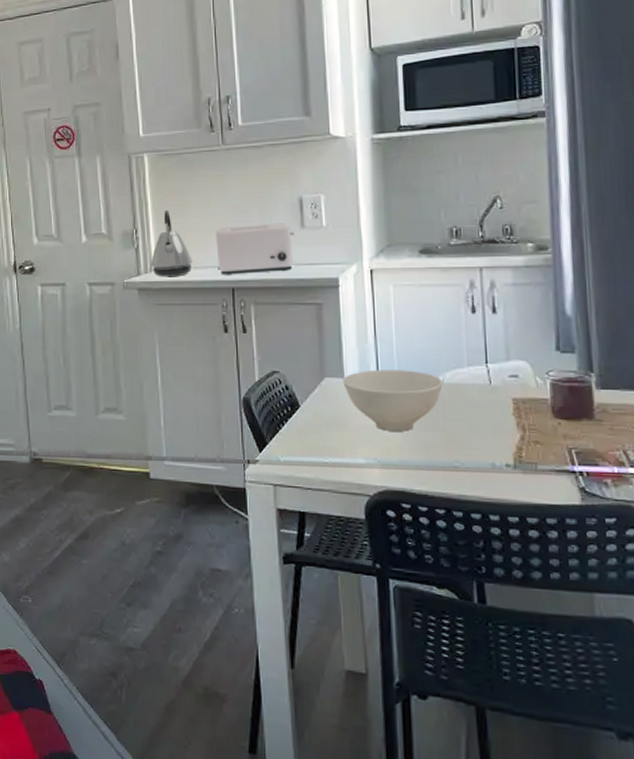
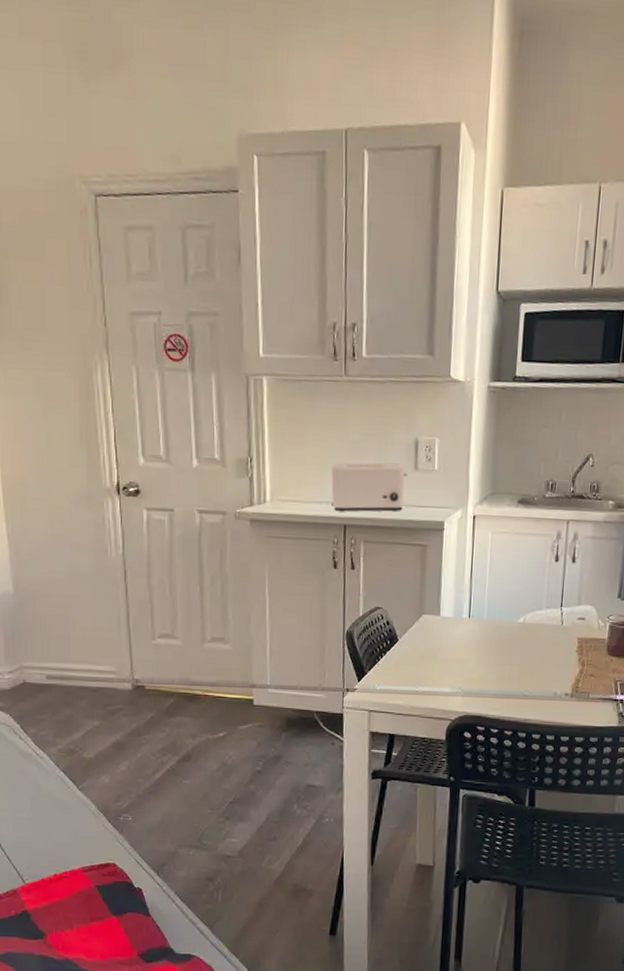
kettle: present [151,209,193,277] -> none [265,439,307,510]
bowl: present [342,369,443,431] -> none [437,609,524,665]

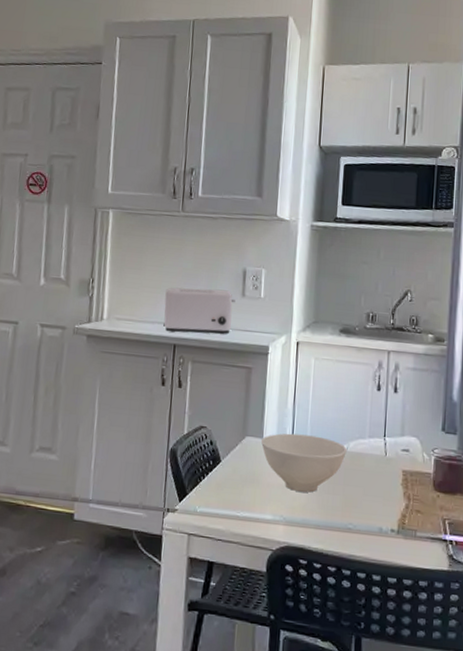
bowl: none [437,609,524,665] -> present [260,433,347,493]

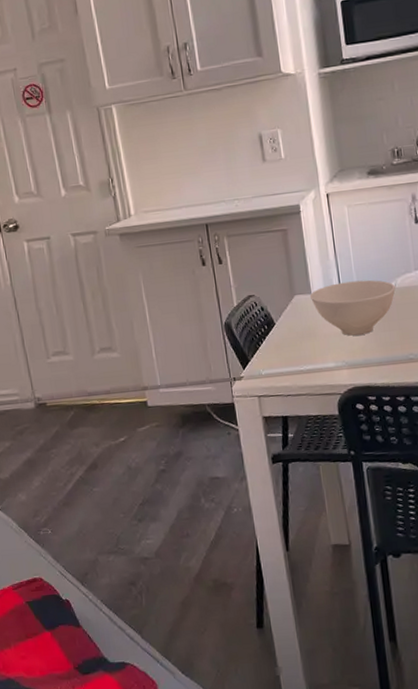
toaster: present [163,287,235,335] -> none [186,159,259,213]

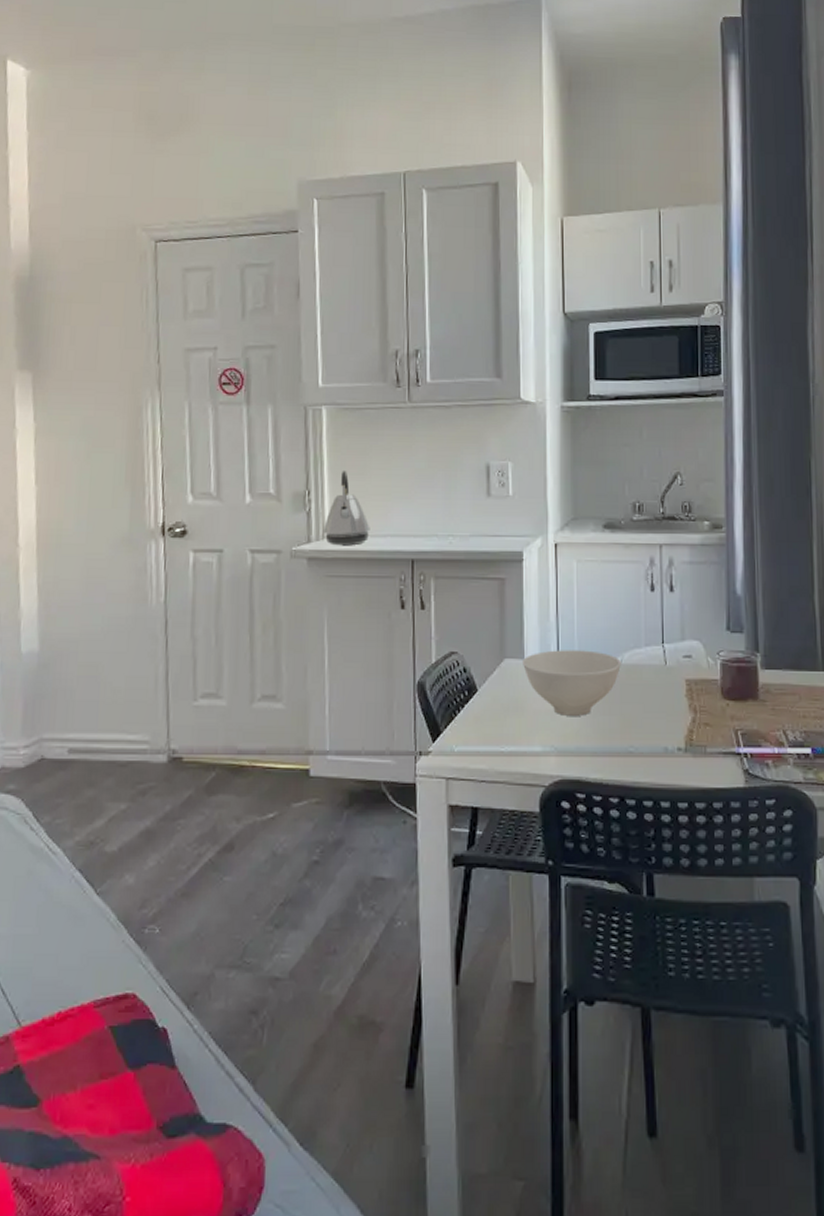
kettle: none [129,157,168,221] -> present [324,470,370,546]

